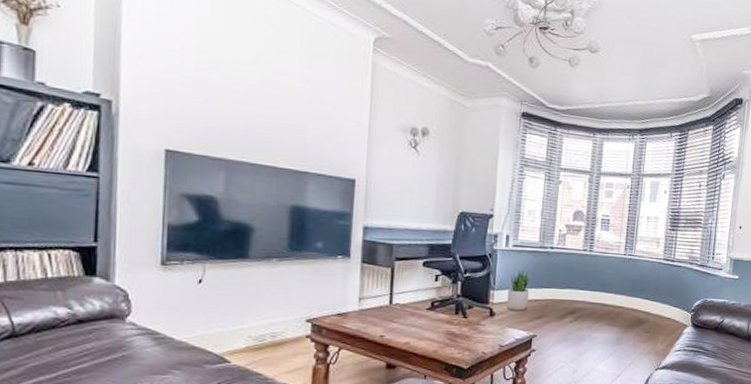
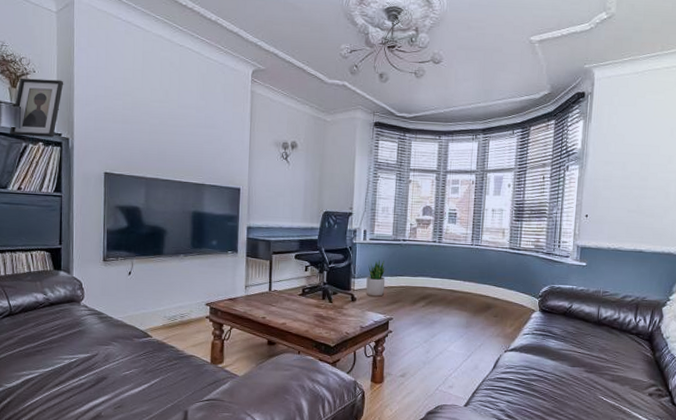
picture frame: none [15,12,106,98] -> present [9,78,64,138]

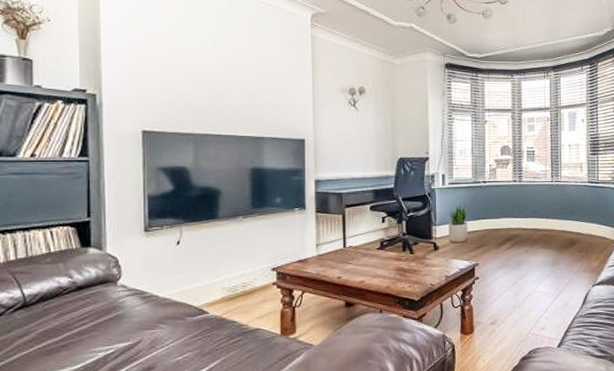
picture frame: present [9,78,64,138] -> none [17,28,88,94]

